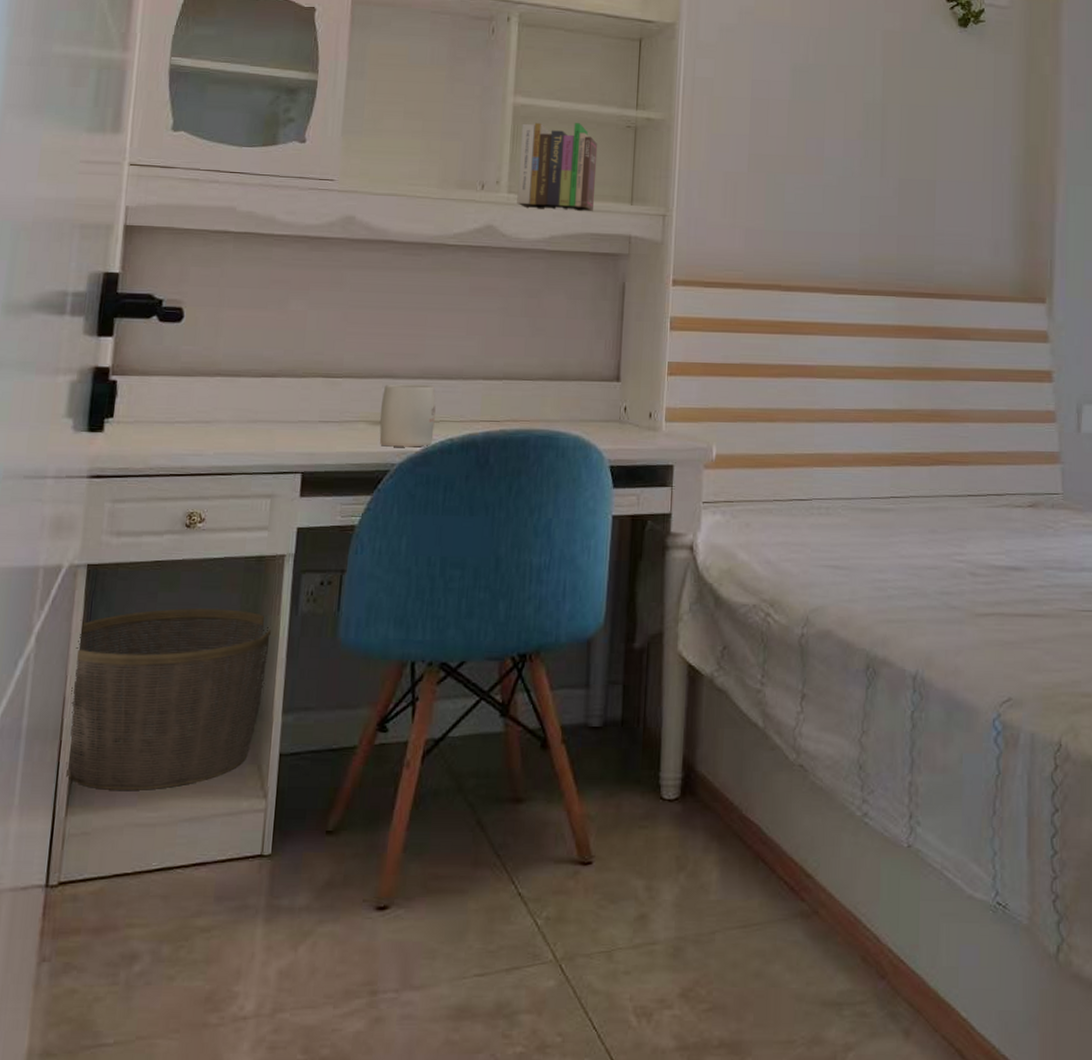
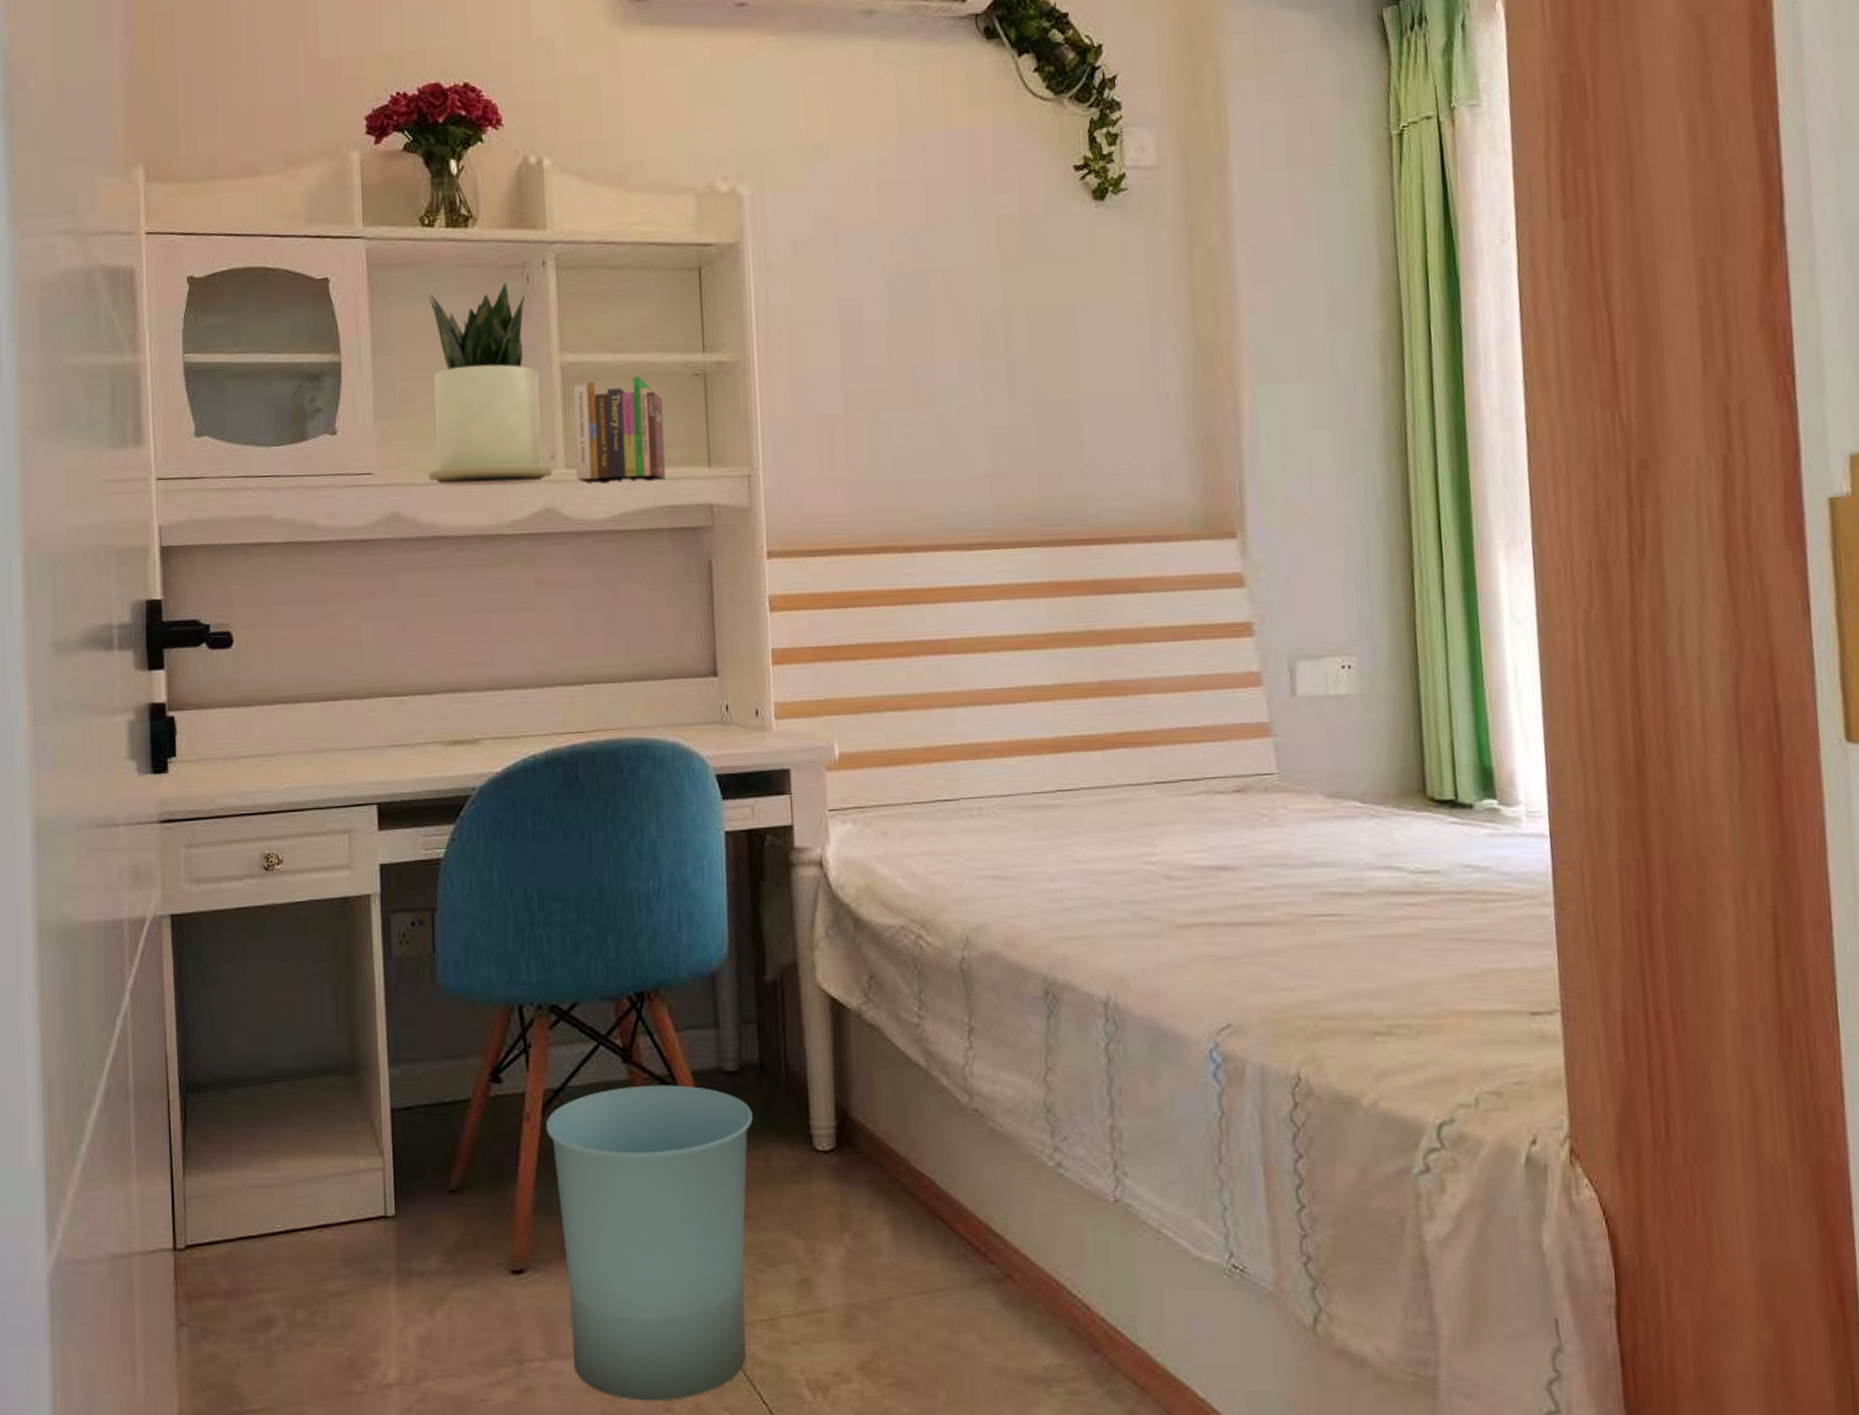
basket: present [66,608,272,790] -> none [171,956,368,1150]
mug: present [379,384,436,447] -> none [452,696,514,769]
planter: none [383,31,498,203] -> present [426,282,554,487]
waste bin: none [423,737,611,1029] -> present [545,1085,753,1401]

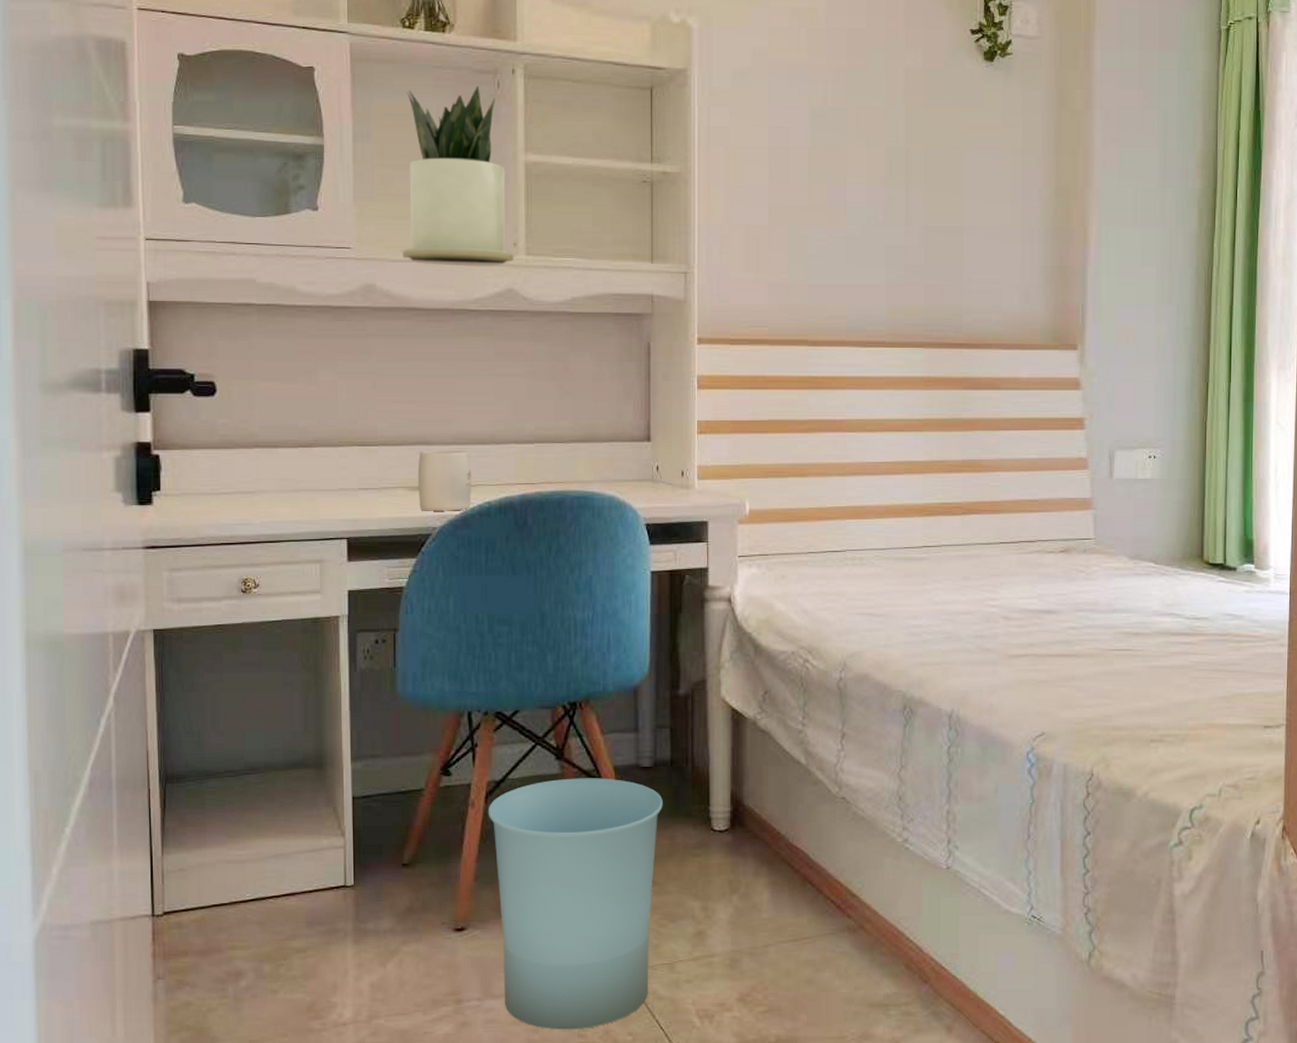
mug: none [452,696,514,769] -> present [417,450,471,511]
books: present [573,377,666,484] -> none [535,179,615,272]

